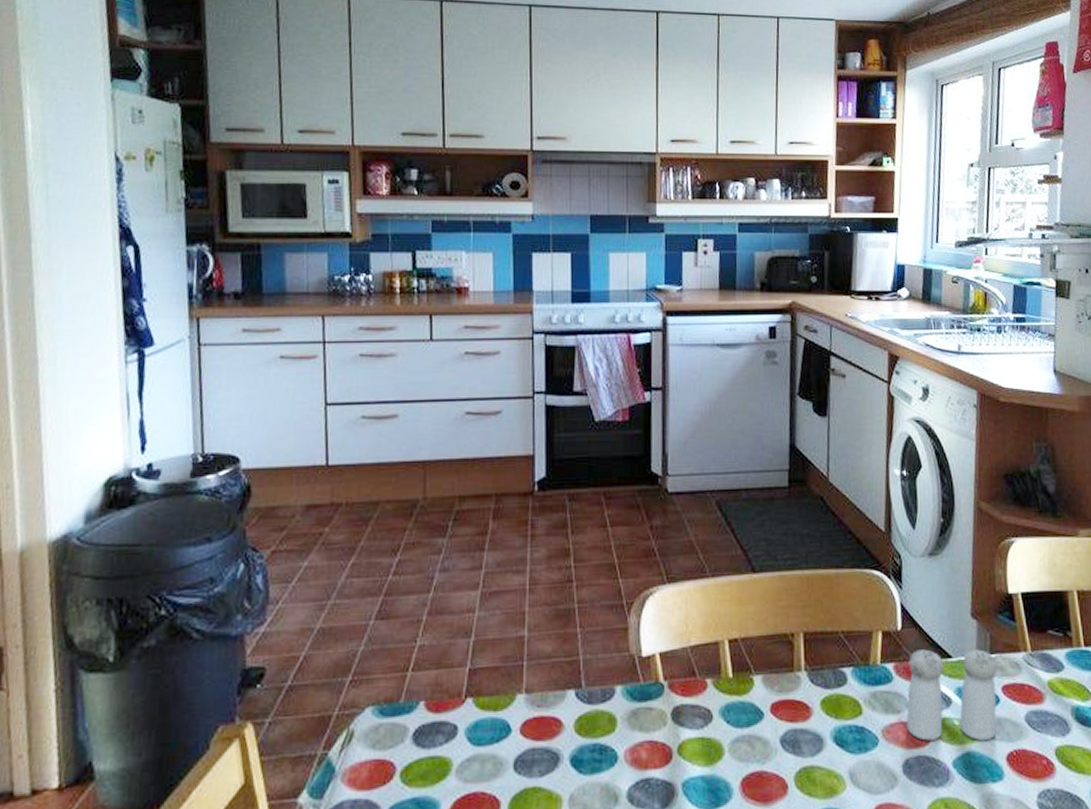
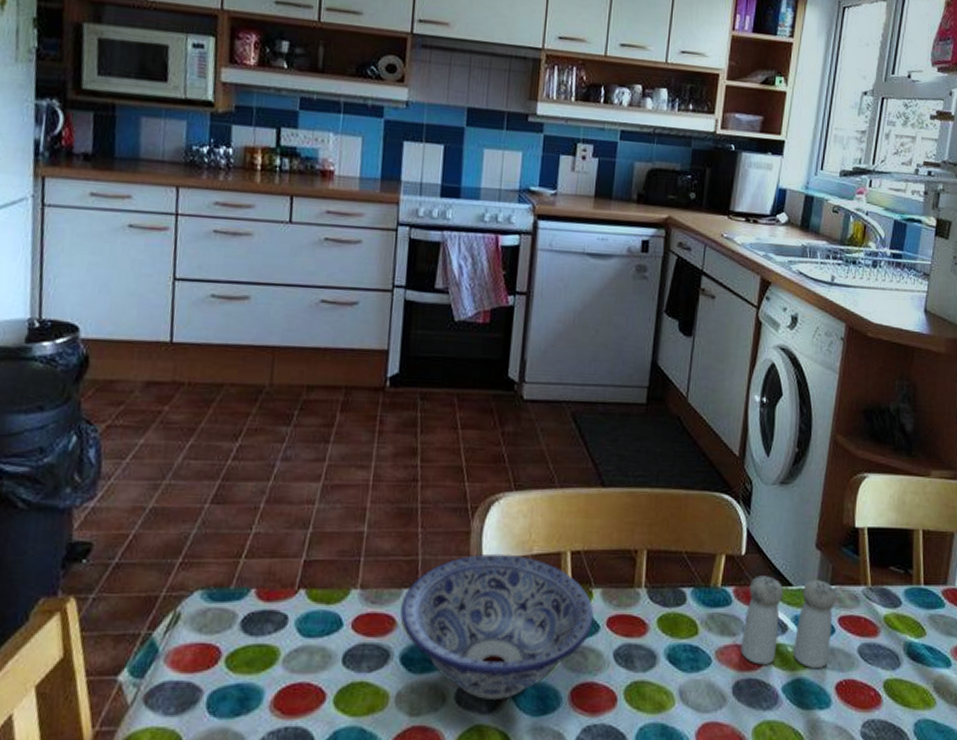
bowl: none [567,647,757,797] -> present [400,553,594,701]

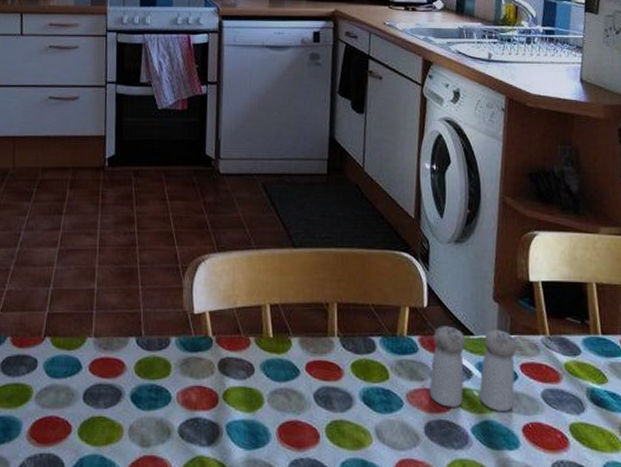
bowl: present [400,553,594,701] -> none [128,307,294,435]

